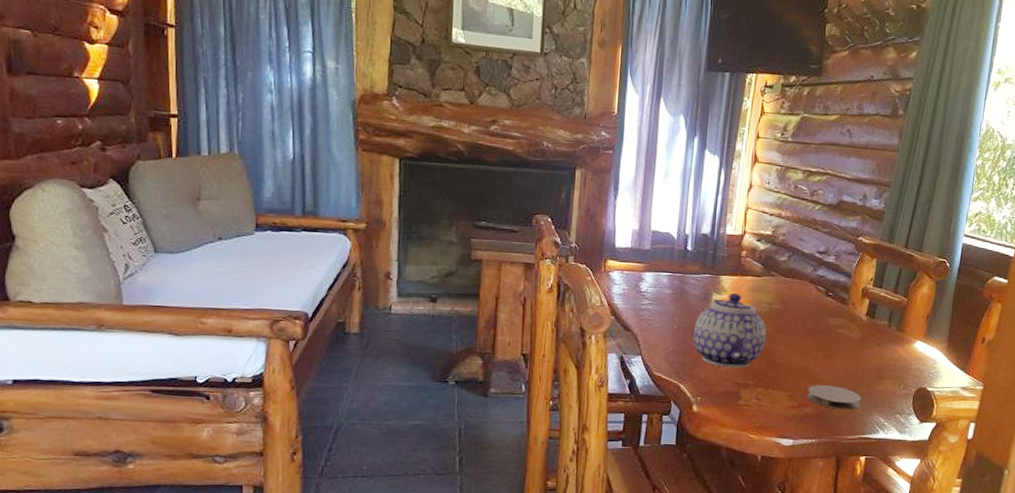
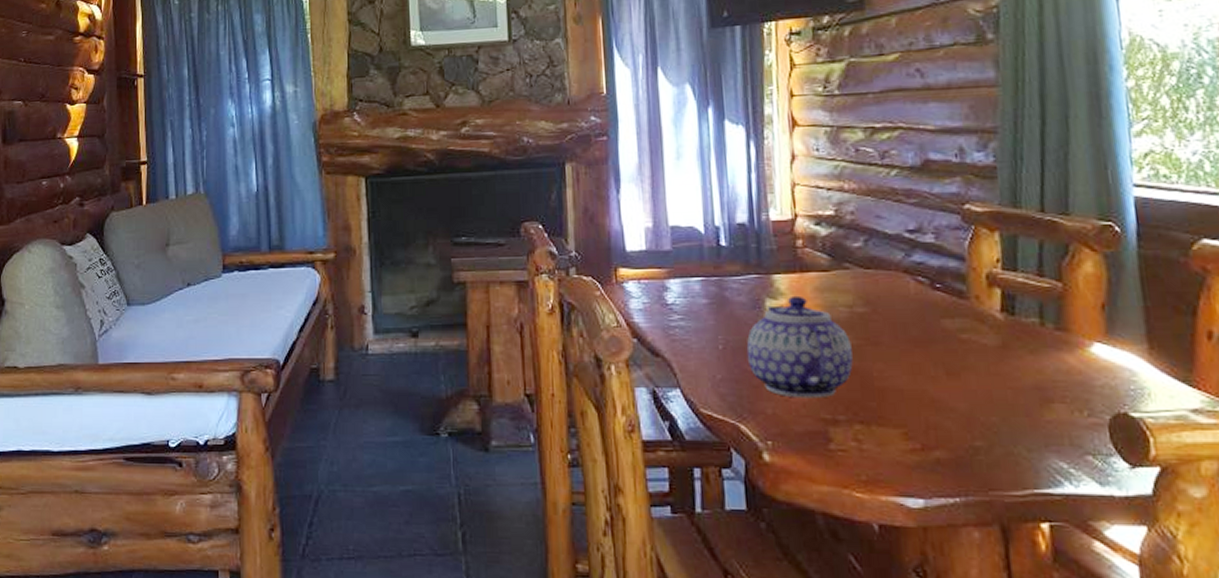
coaster: present [806,384,862,410] -> none [932,415,1023,452]

